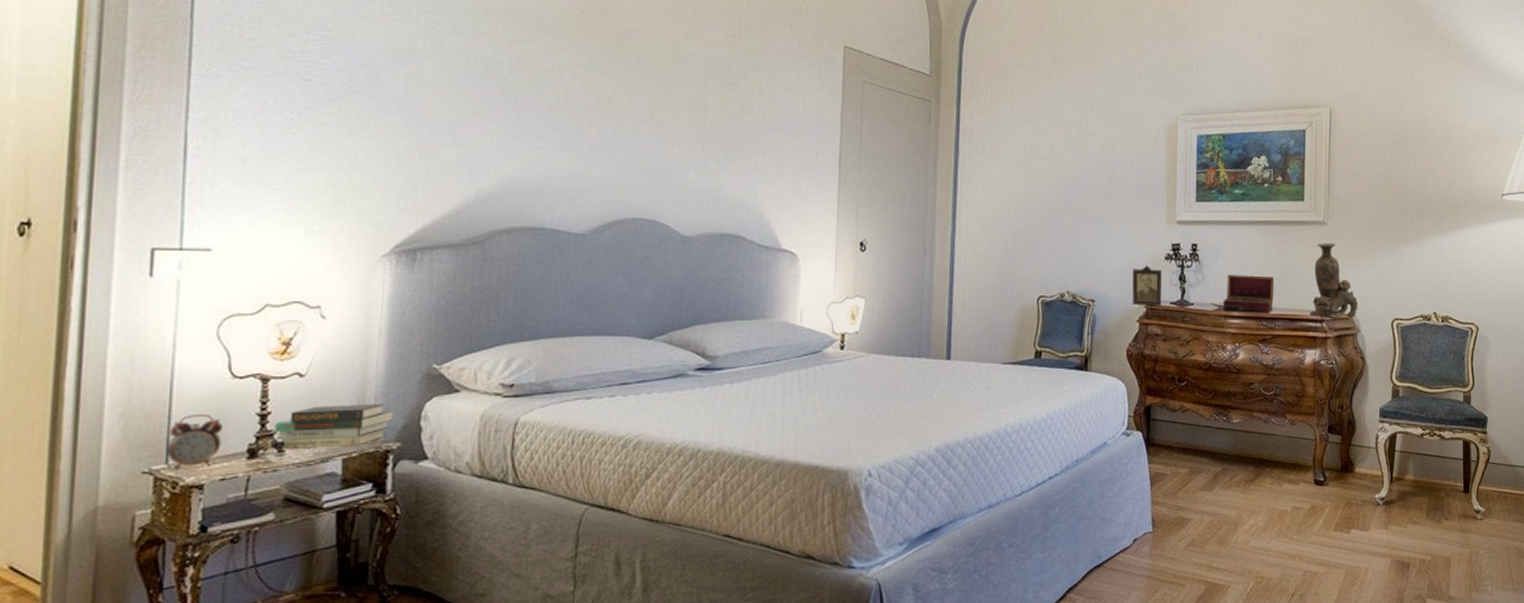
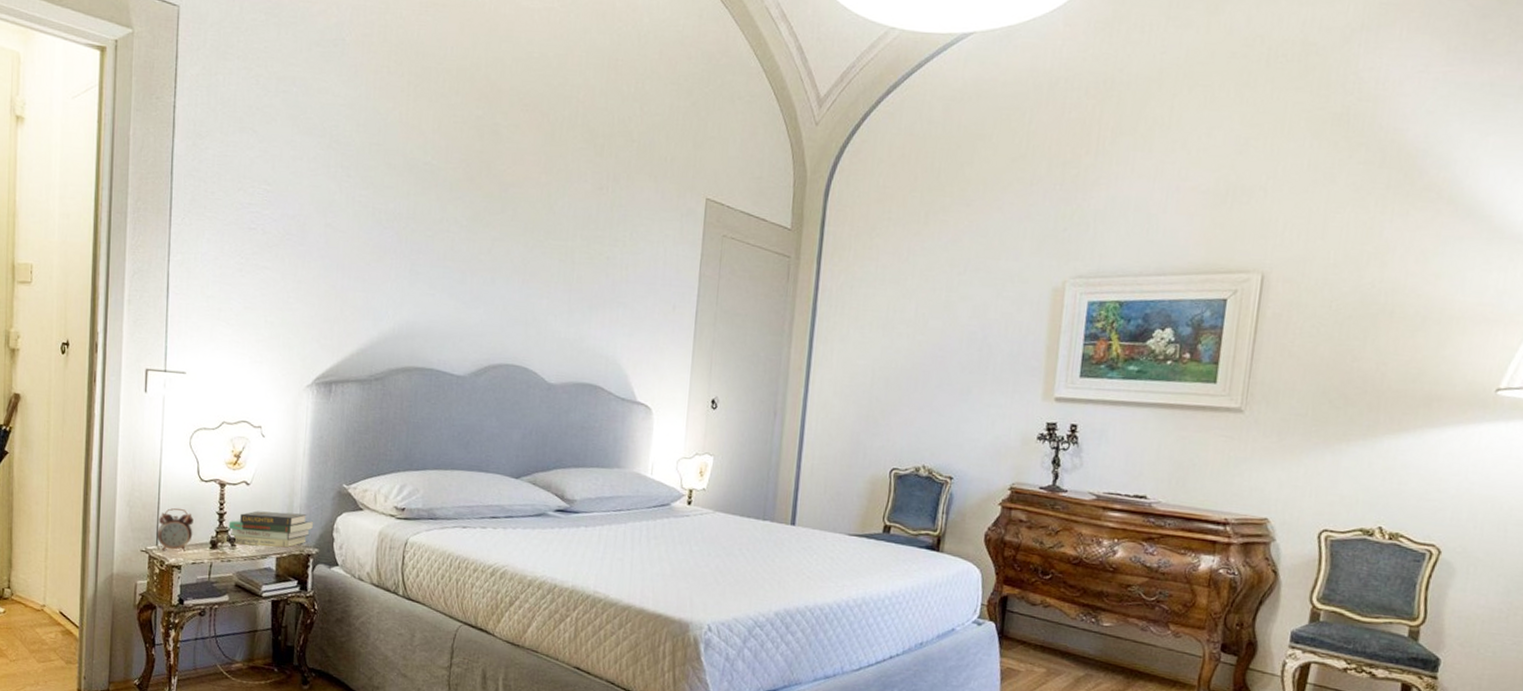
photo frame: present [1132,265,1162,307] -> none [995,444,1032,491]
wooden box: present [1223,275,1275,315] -> none [1101,462,1170,511]
vase with dog figurine: present [1309,242,1359,318] -> none [1210,433,1276,523]

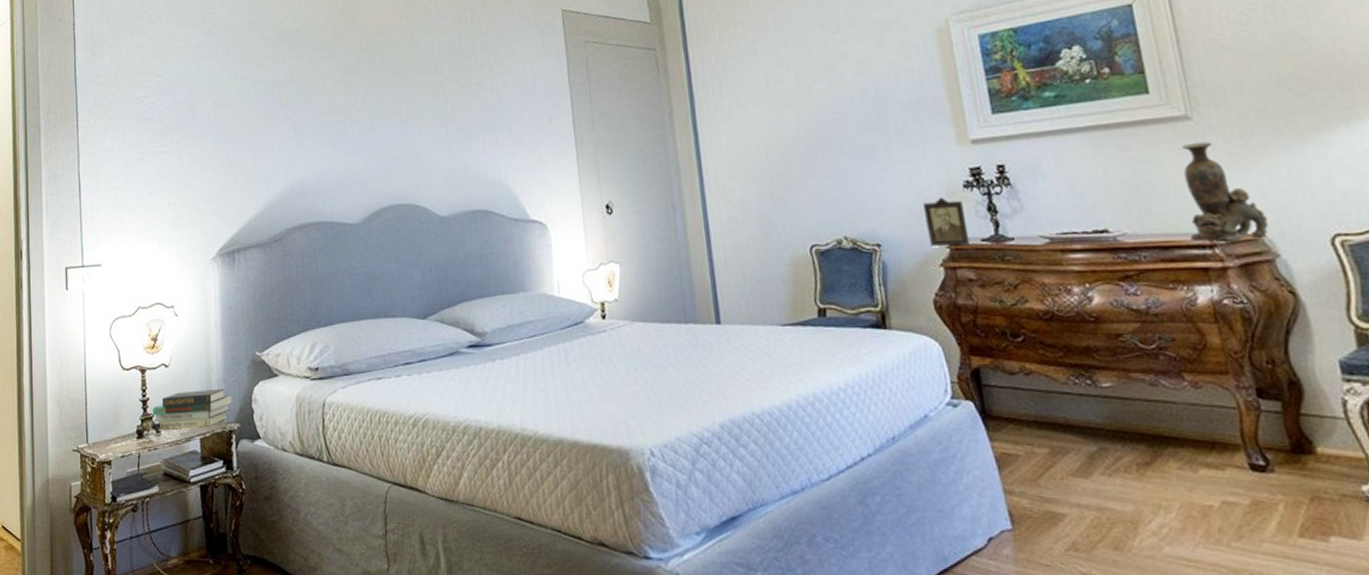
alarm clock: present [156,507,194,551] -> none [86,400,120,448]
photo frame: none [995,444,1032,491] -> present [923,197,970,247]
vase with dog figurine: none [1210,433,1276,523] -> present [1182,141,1268,242]

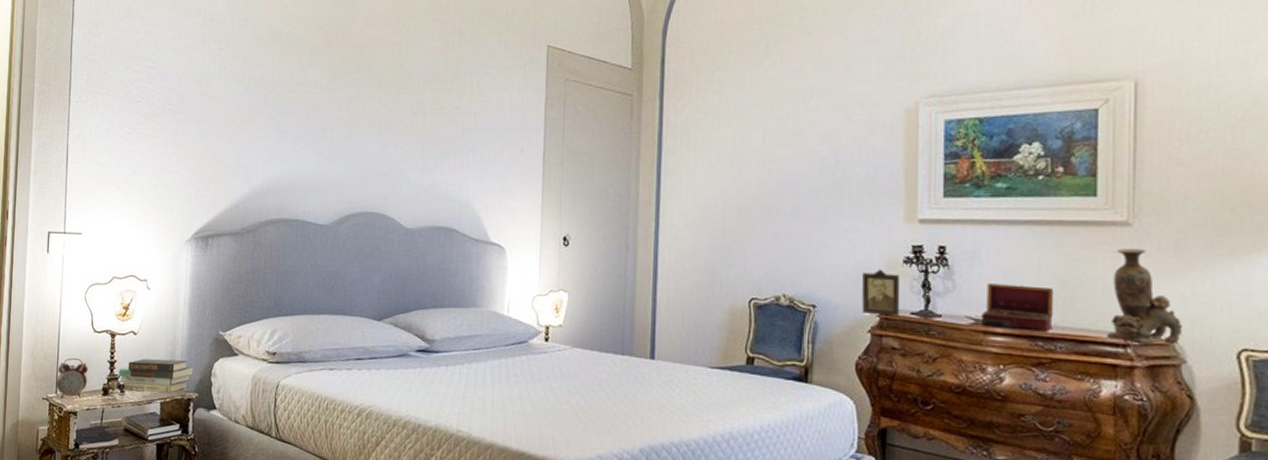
alarm clock: none [86,400,120,448] -> present [56,357,88,399]
wooden box: none [1055,195,1132,245] -> present [981,283,1054,334]

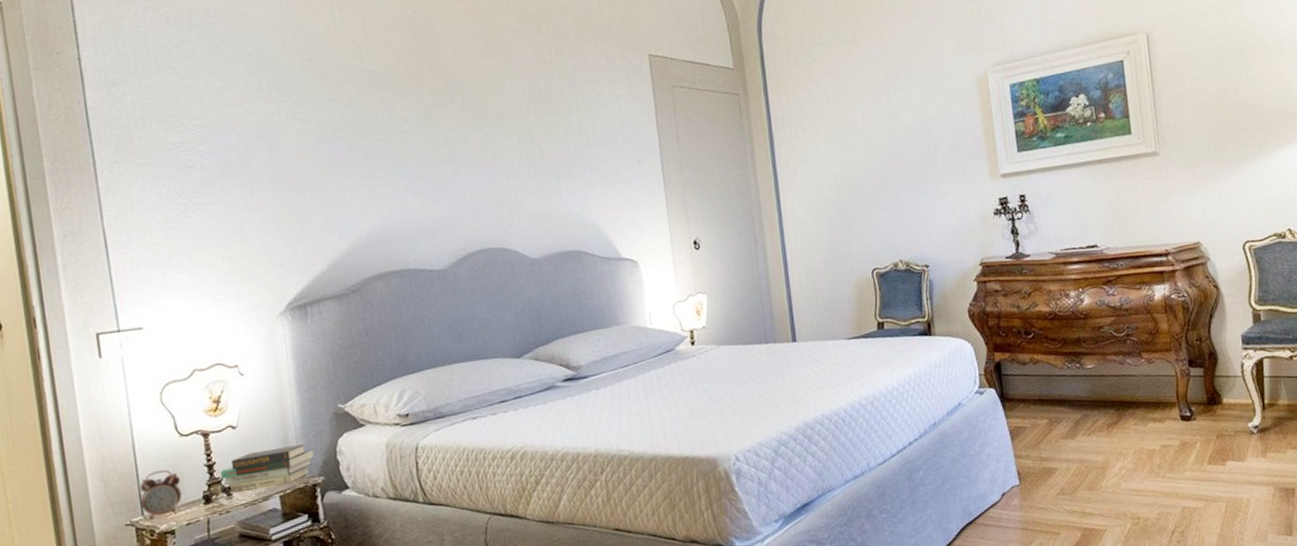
photo frame: present [862,269,900,317] -> none [963,223,997,265]
wooden box: present [981,283,1054,334] -> none [1059,217,1113,259]
vase with dog figurine: present [1107,248,1183,343] -> none [1151,172,1205,251]

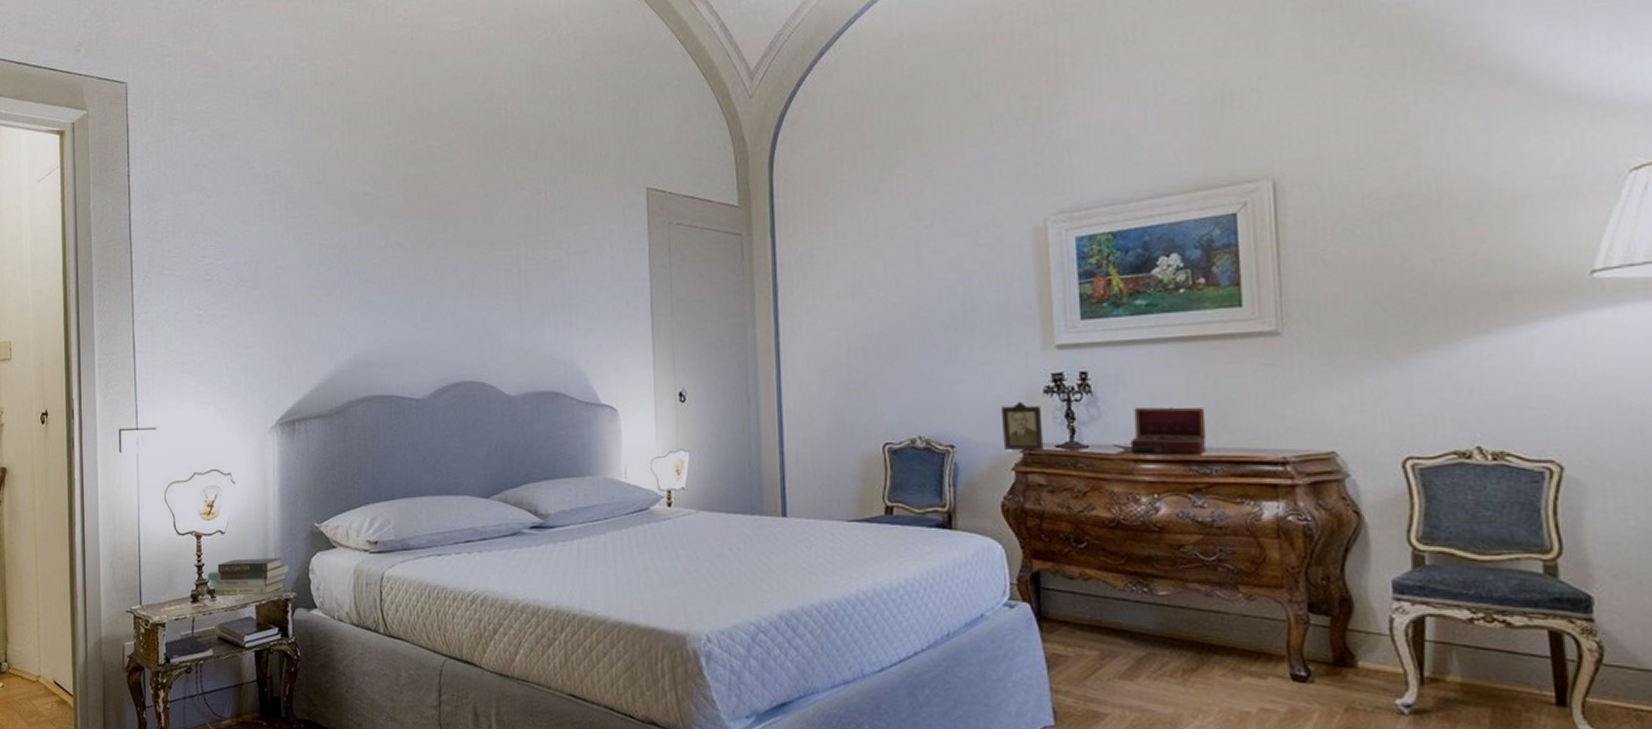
alarm clock: present [139,470,182,520] -> none [140,564,174,610]
photo frame: none [963,223,997,265] -> present [1002,401,1044,451]
wooden box: none [1059,217,1113,259] -> present [1130,407,1207,457]

